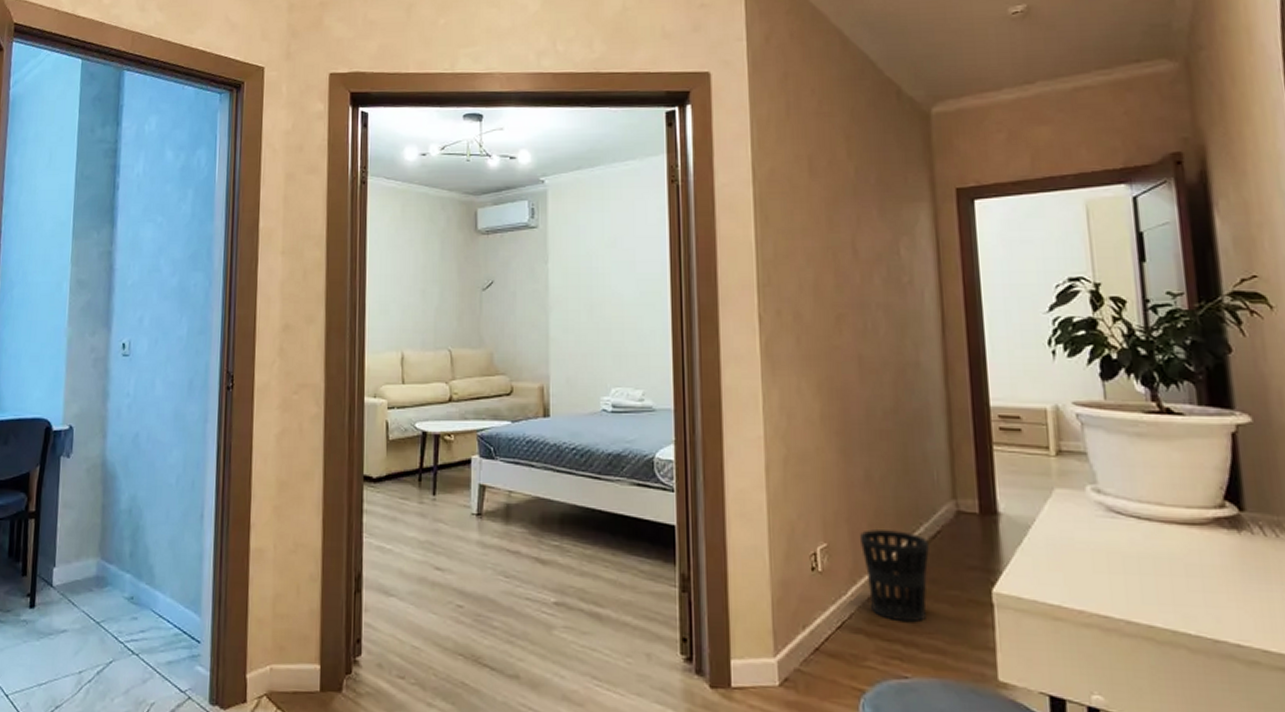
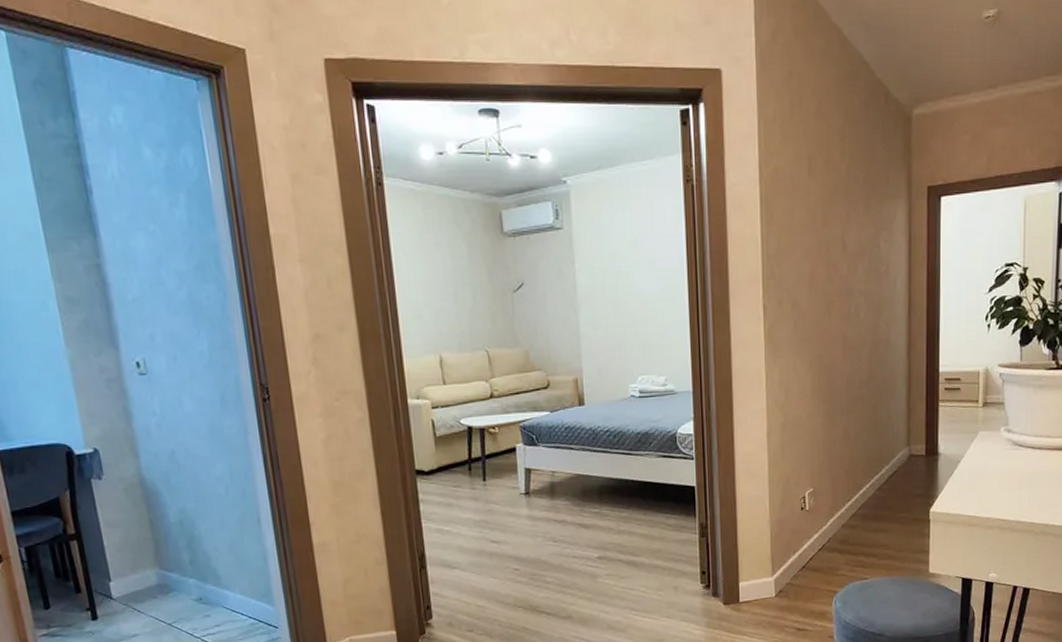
wastebasket: present [860,528,929,623] -> none [838,473,888,540]

